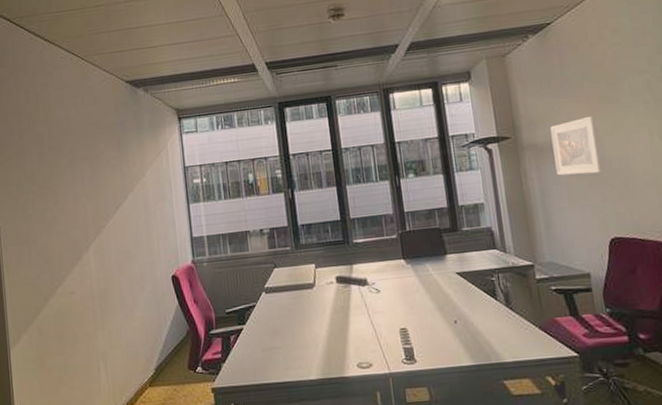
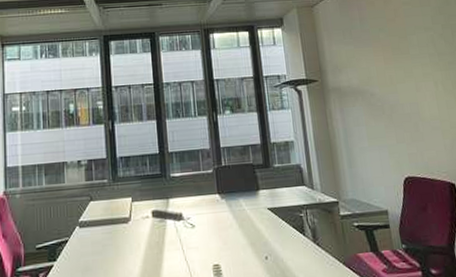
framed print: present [550,115,603,176] -> none [352,64,397,118]

